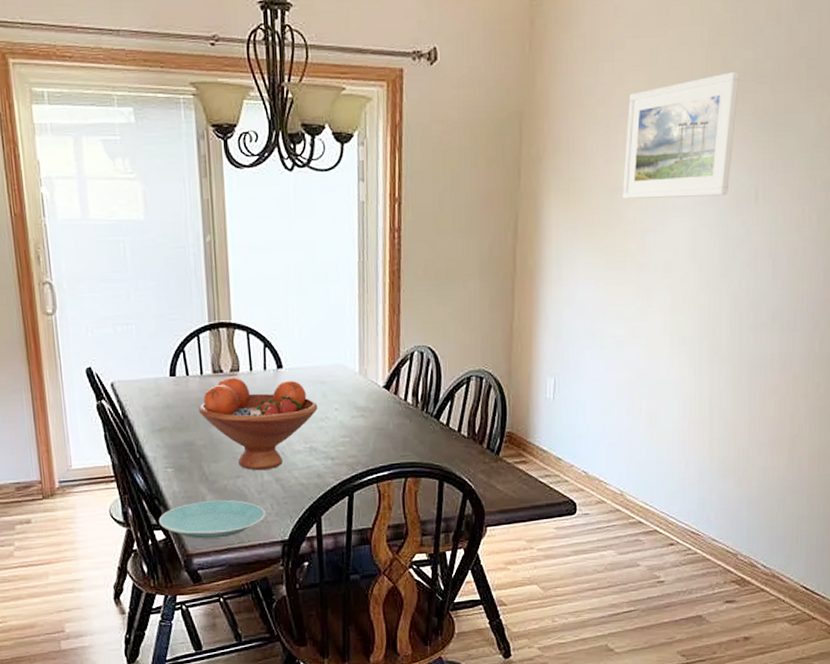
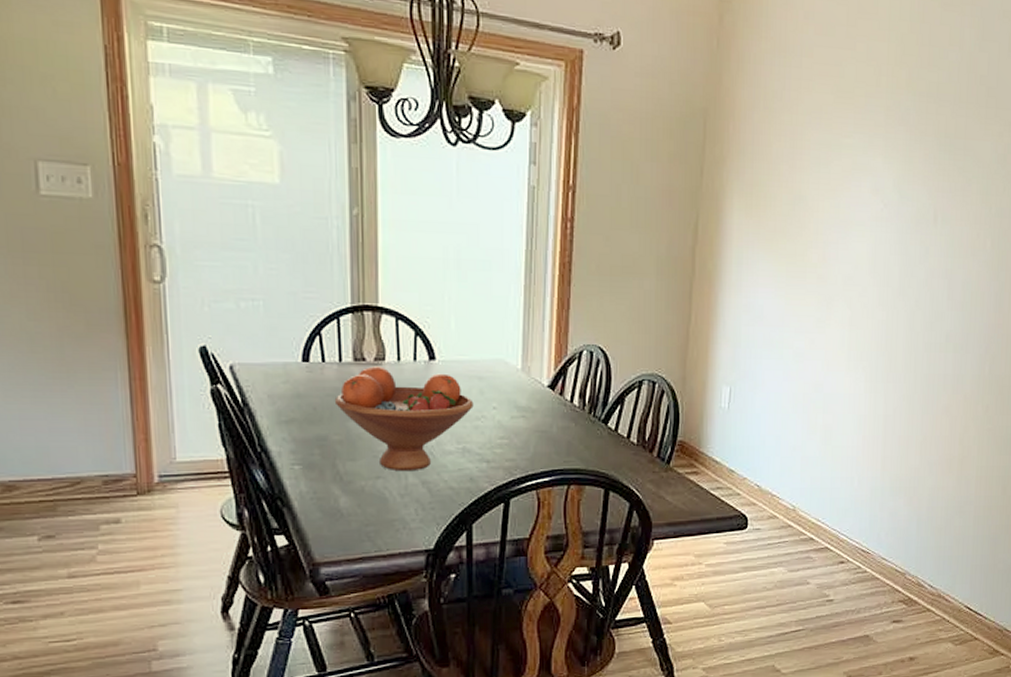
plate: present [158,499,266,539] -> none [280,502,409,546]
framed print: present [622,71,739,200] -> none [805,91,923,214]

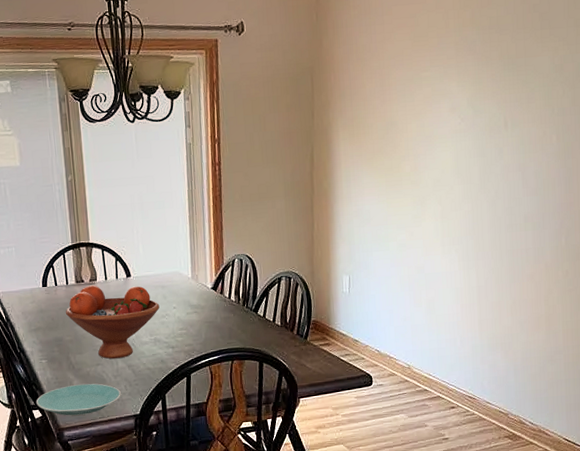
plate: none [280,502,409,546] -> present [36,383,121,416]

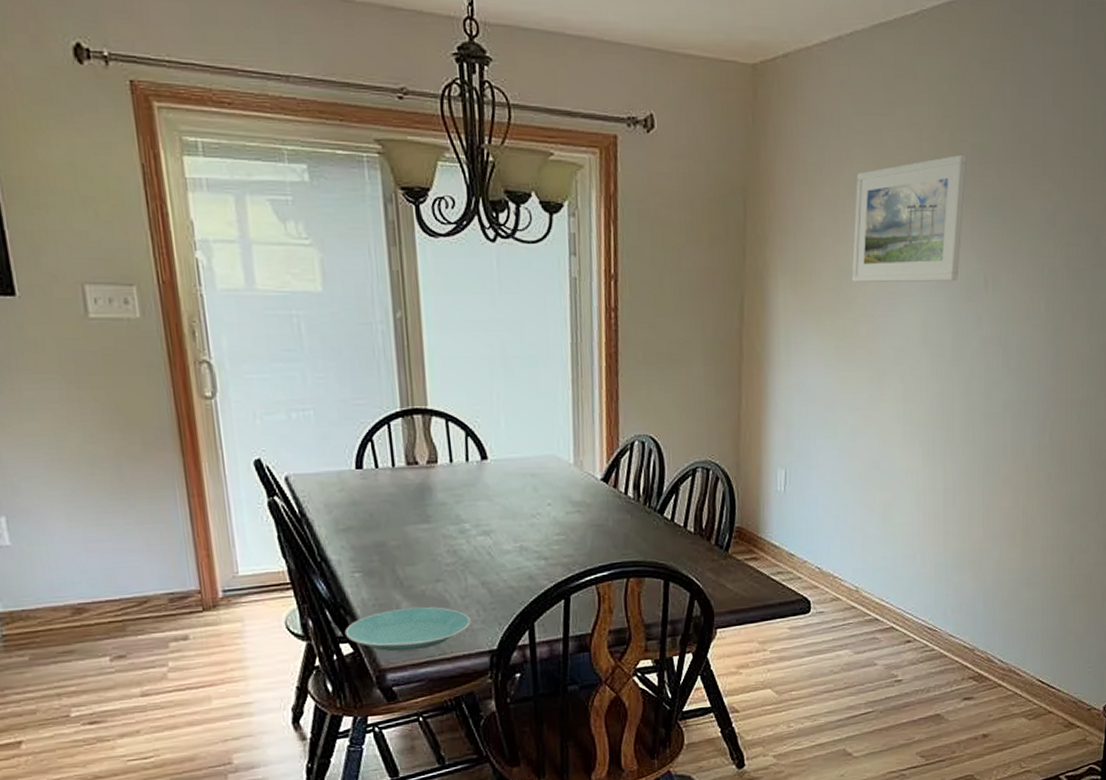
fruit bowl: present [65,285,160,359] -> none [390,469,528,574]
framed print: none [396,26,486,131] -> present [851,154,966,283]

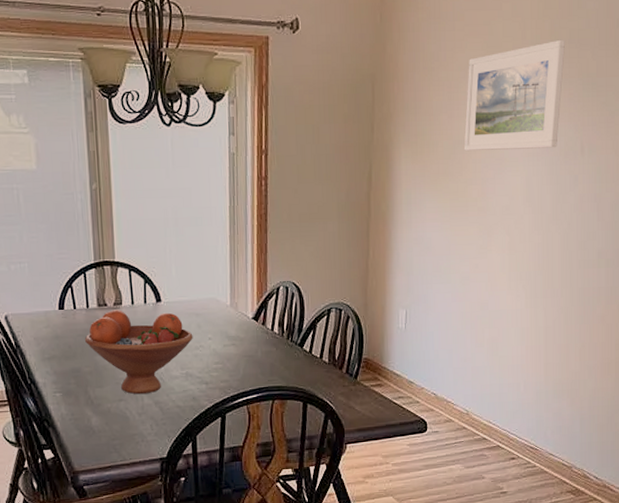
plate: present [344,606,471,652] -> none [47,421,146,457]
fruit bowl: none [390,469,528,574] -> present [84,310,193,395]

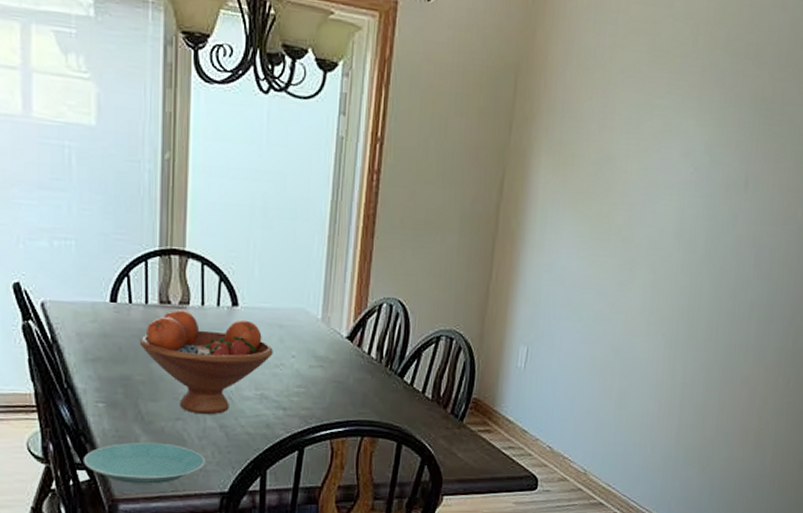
plate: none [47,421,146,457] -> present [83,442,206,484]
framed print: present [463,39,565,152] -> none [613,52,741,179]

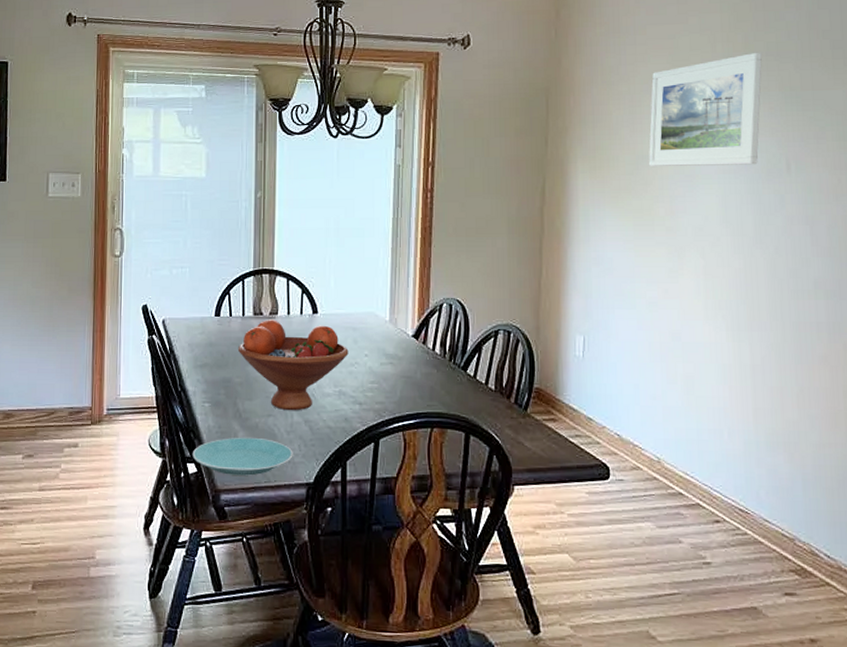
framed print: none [613,52,741,179] -> present [648,52,762,167]

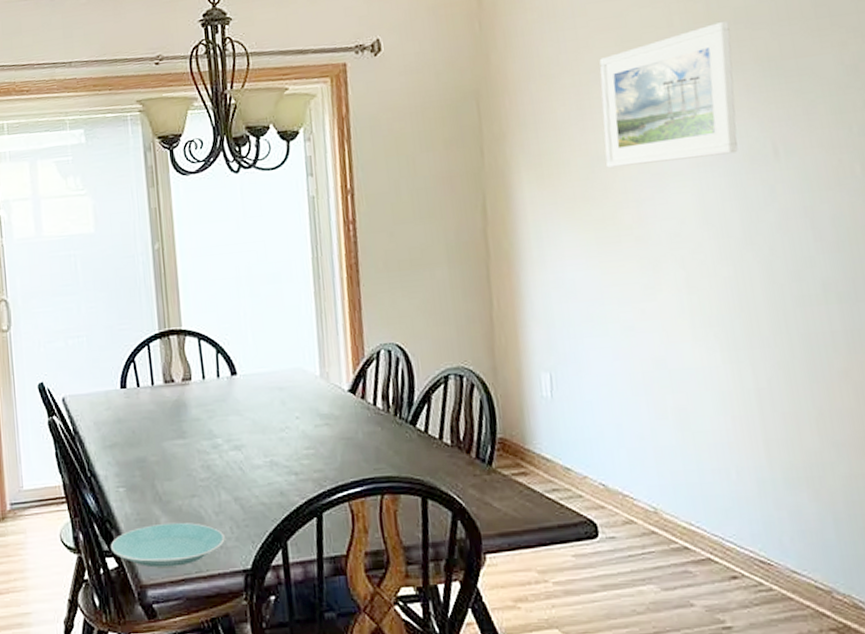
fruit bowl: present [237,319,349,411] -> none [149,386,277,489]

